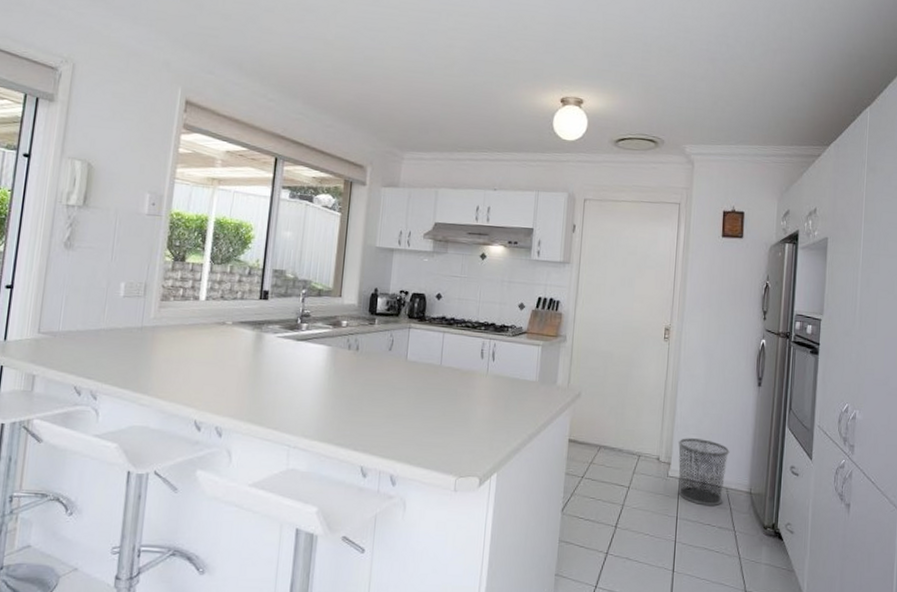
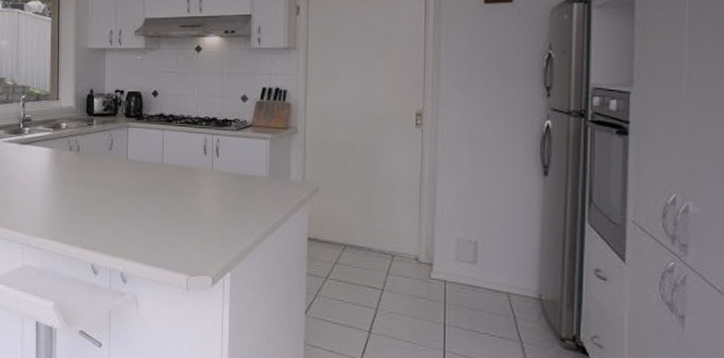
waste bin: present [678,438,730,507] -> none [440,236,510,313]

